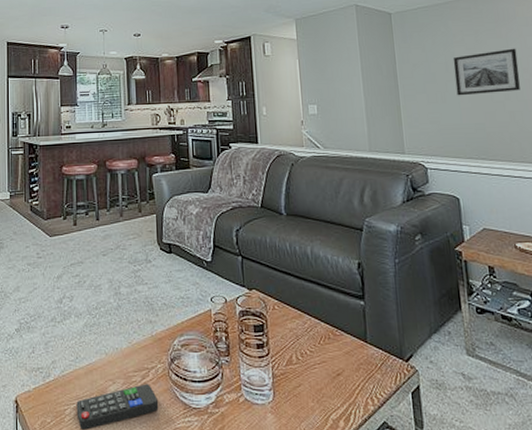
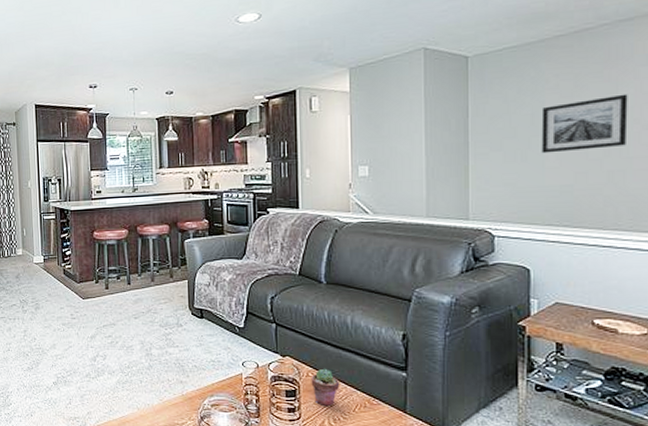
potted succulent: none [277,300,305,339] -> present [311,368,340,406]

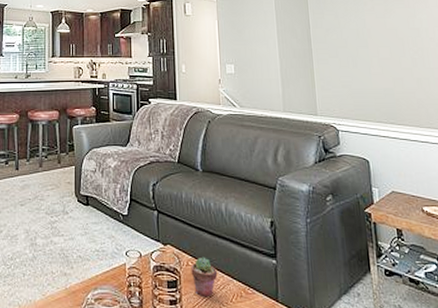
wall art: present [541,93,628,154] -> none [363,18,427,62]

